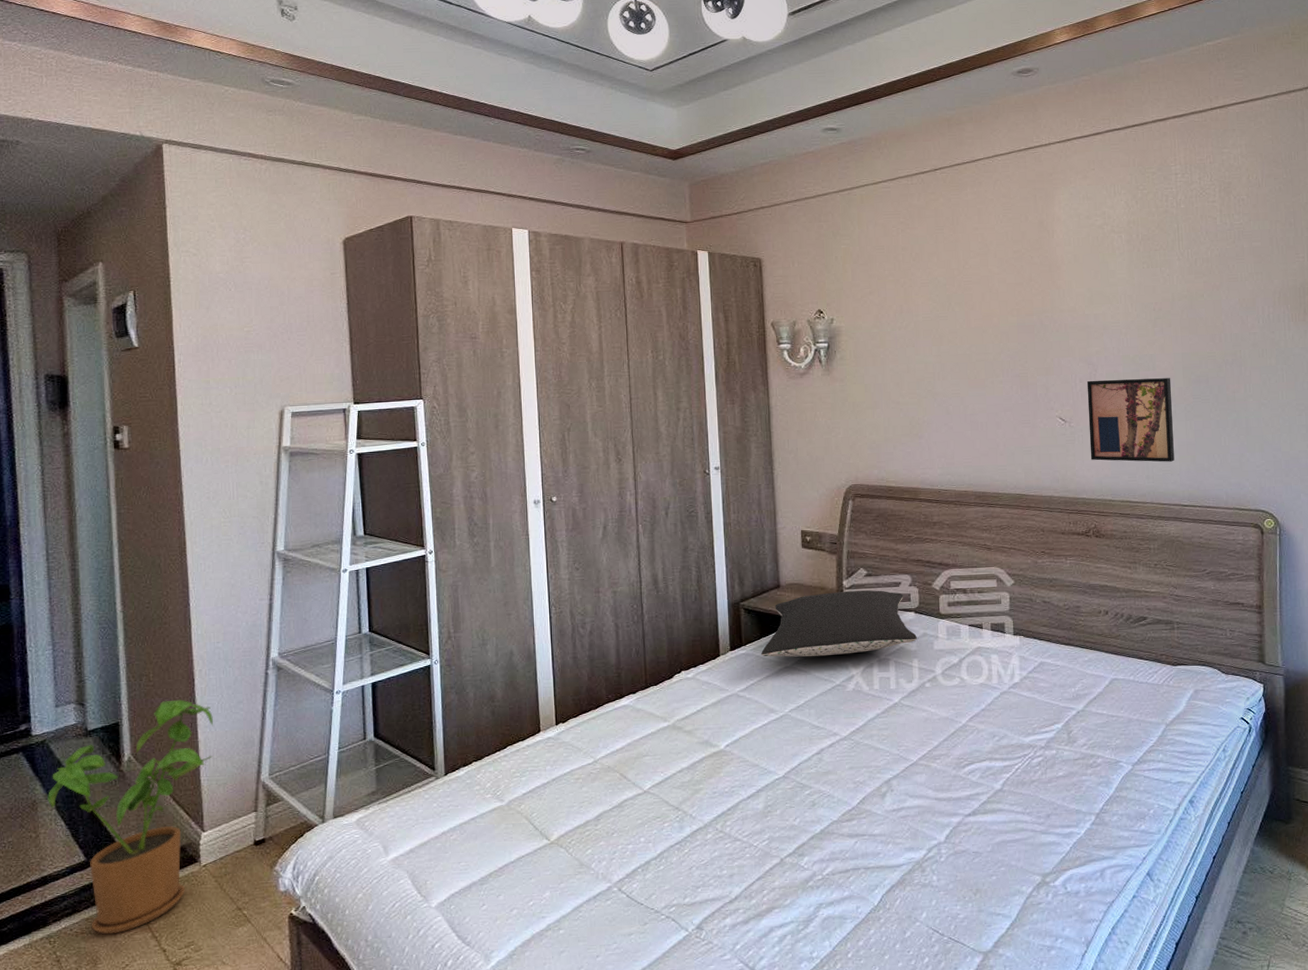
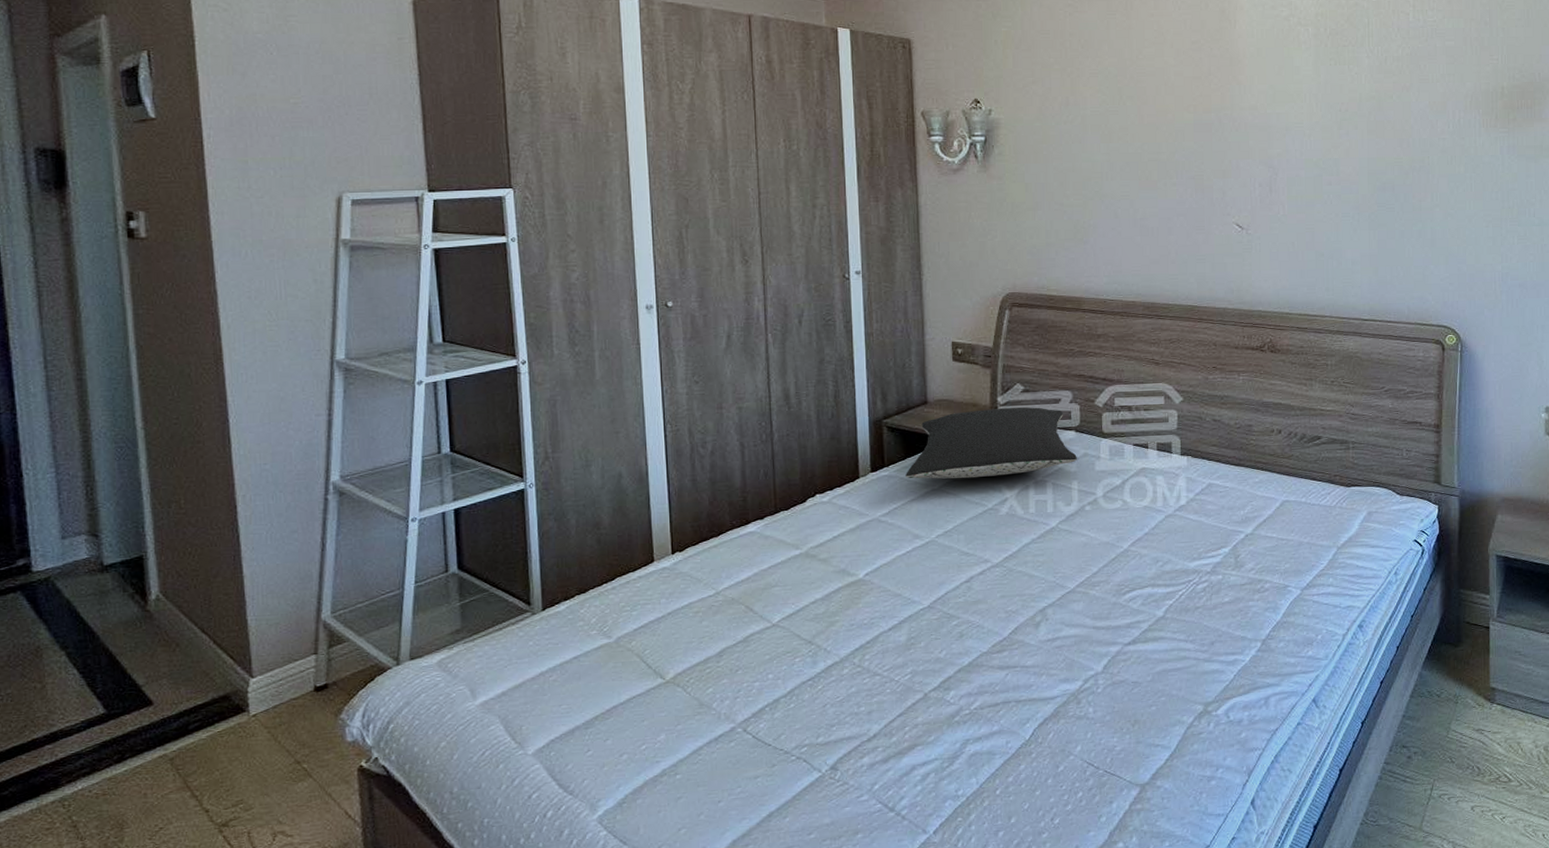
house plant: present [48,699,213,935] -> none [55,529,261,795]
wall art: present [1086,378,1174,462] -> none [1266,184,1356,274]

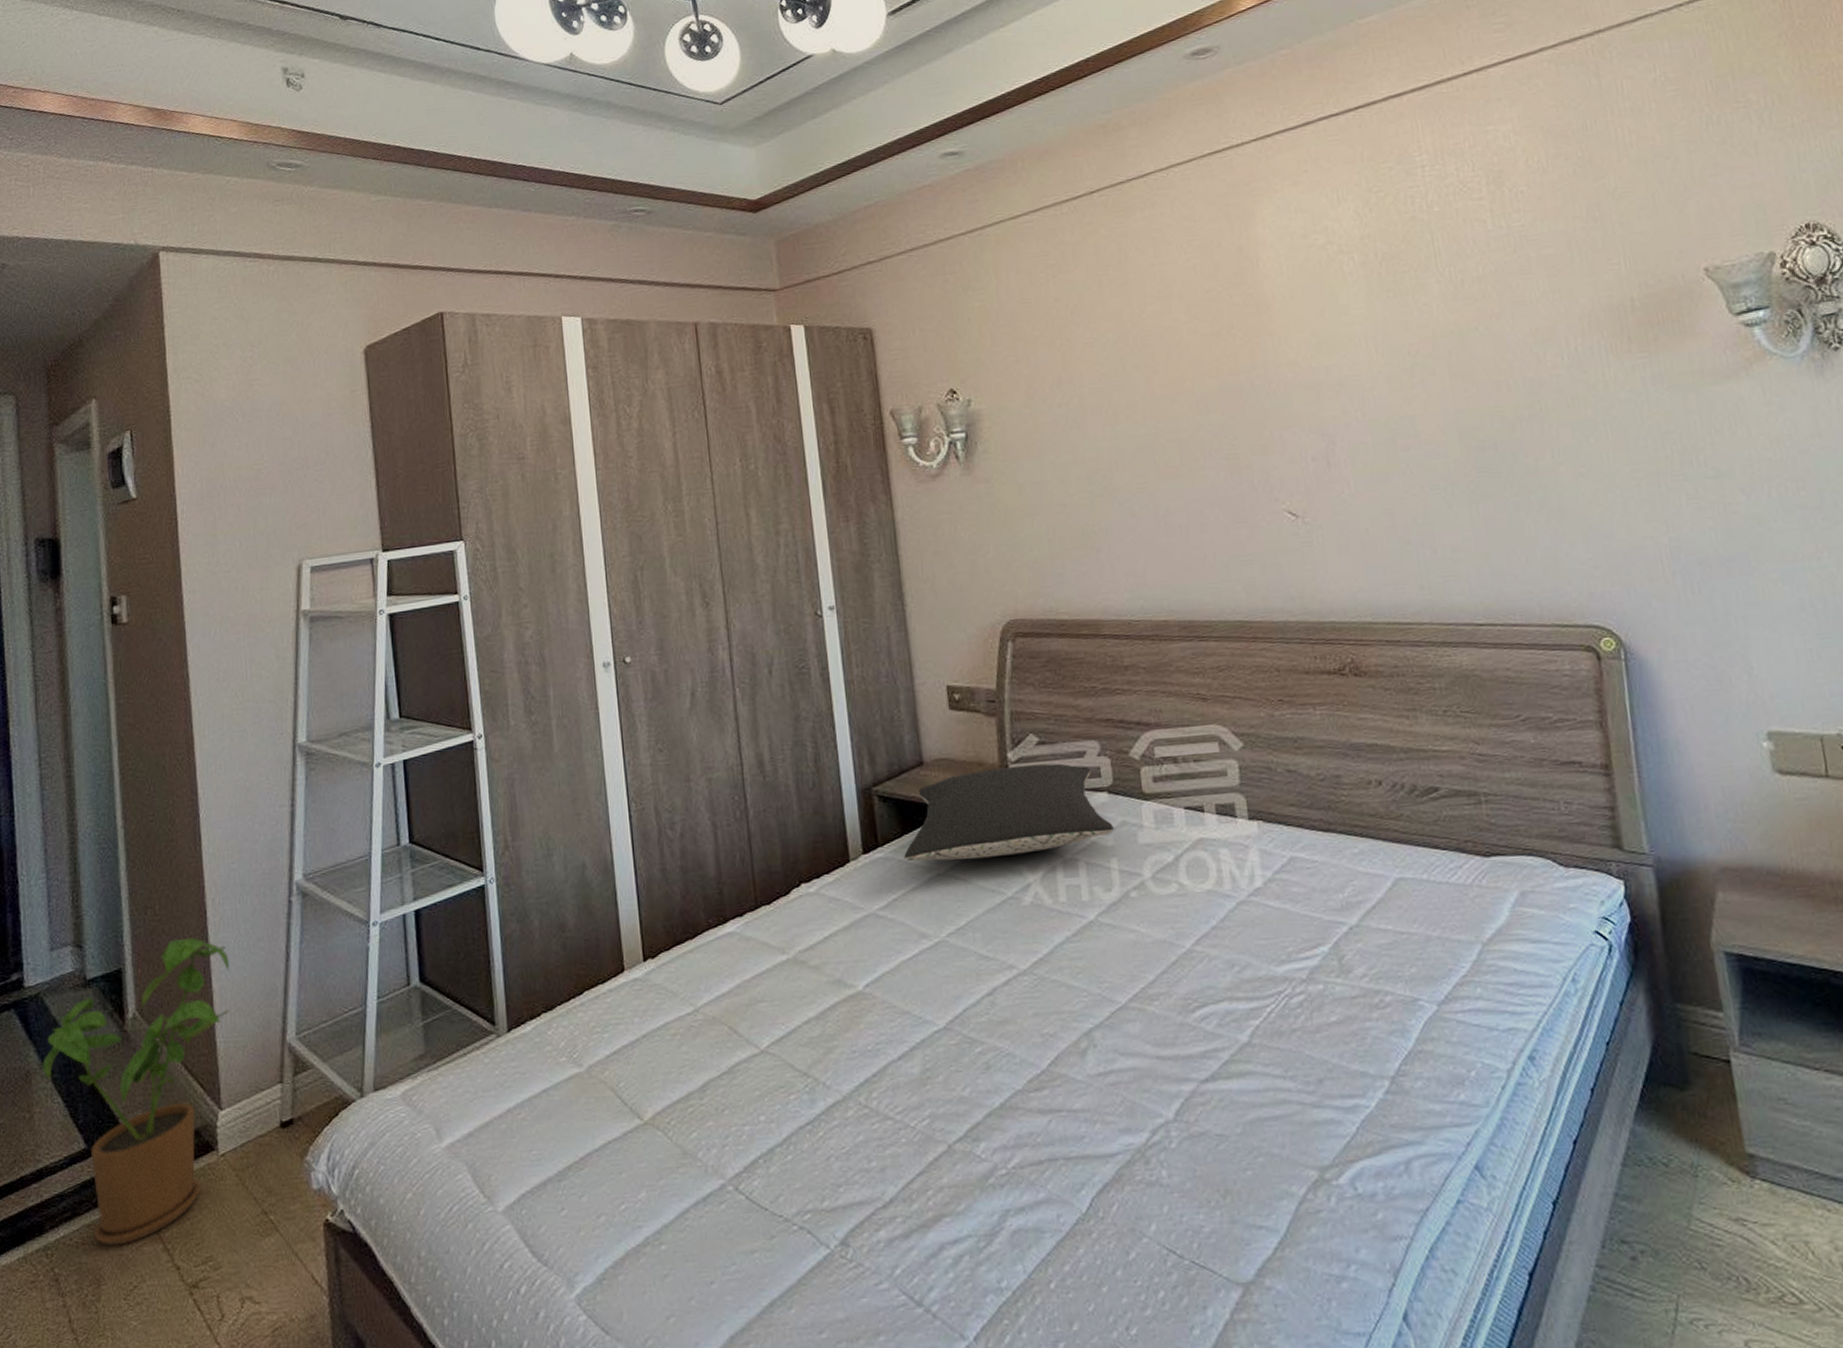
house plant: none [55,529,261,795] -> present [42,937,229,1246]

